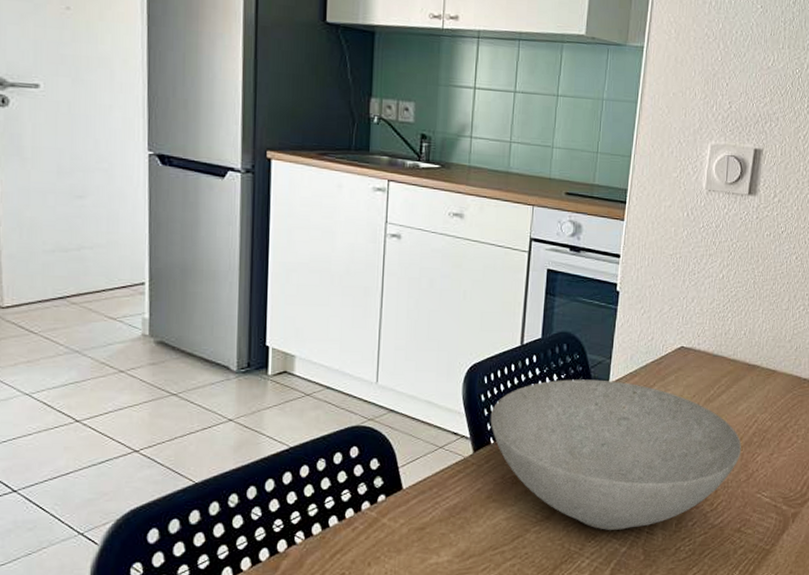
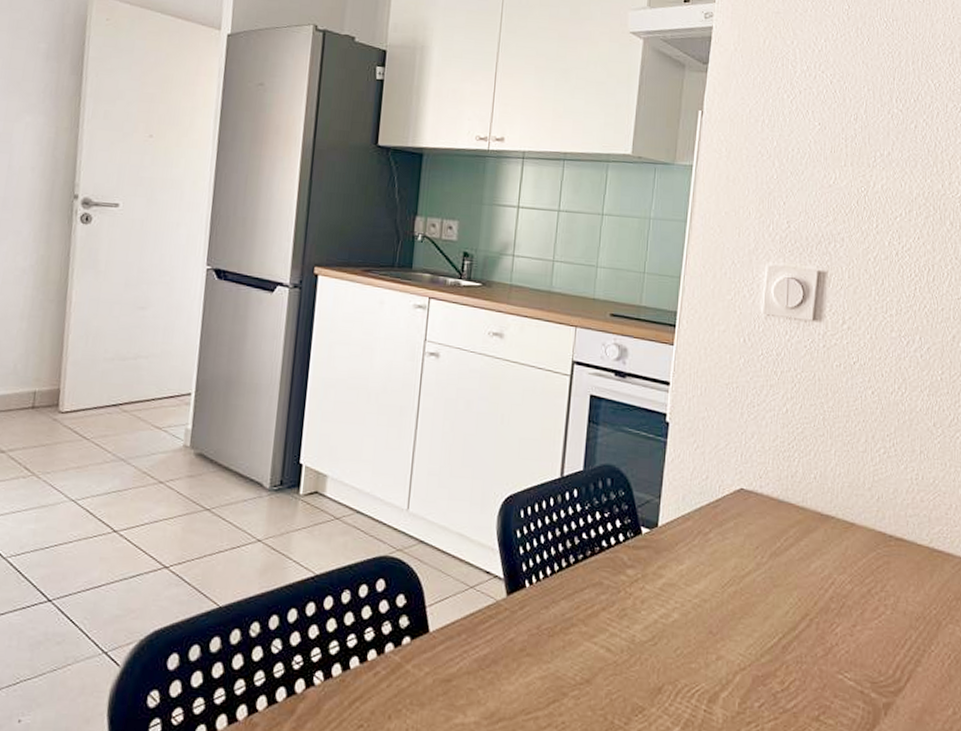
bowl: present [490,379,742,530] -> none [525,518,817,704]

